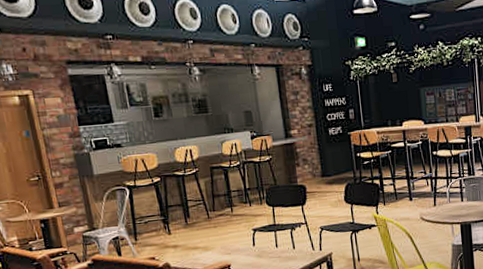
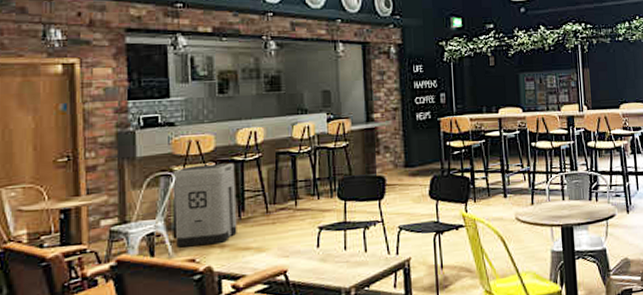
trash can: none [126,177,186,248] -> present [173,163,237,248]

